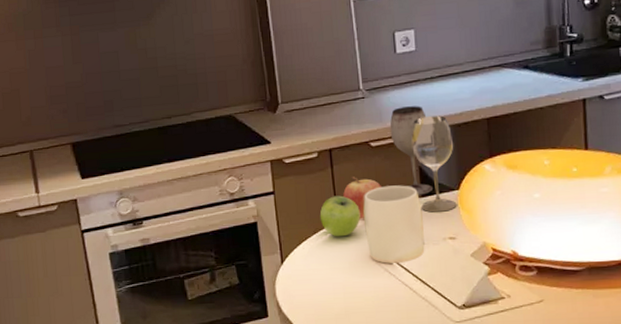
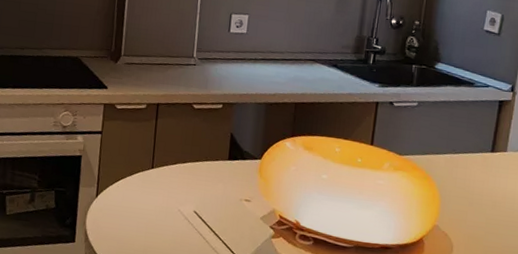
fruit: present [319,195,361,237] -> none [137,145,174,183]
fruit: present [343,177,383,218] -> none [161,131,197,169]
mug: present [363,185,425,264] -> none [174,144,227,215]
wineglass: present [390,106,457,213] -> none [211,79,264,177]

